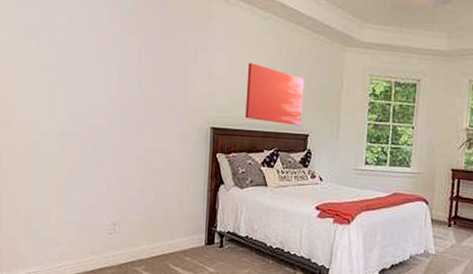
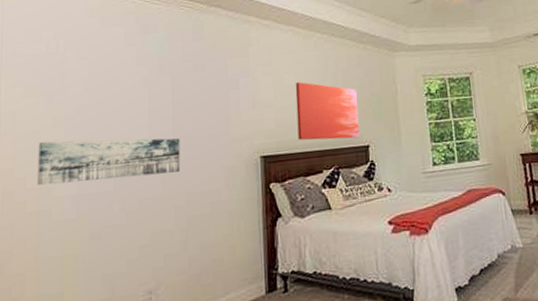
wall art: none [29,81,144,128] -> present [36,138,181,186]

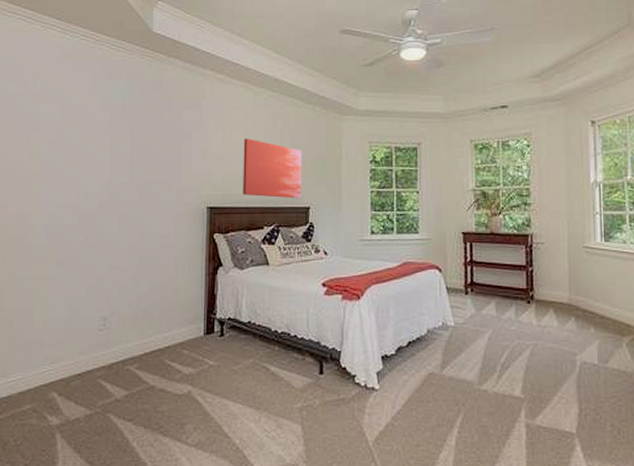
wall art: present [36,138,181,186] -> none [15,173,136,214]

